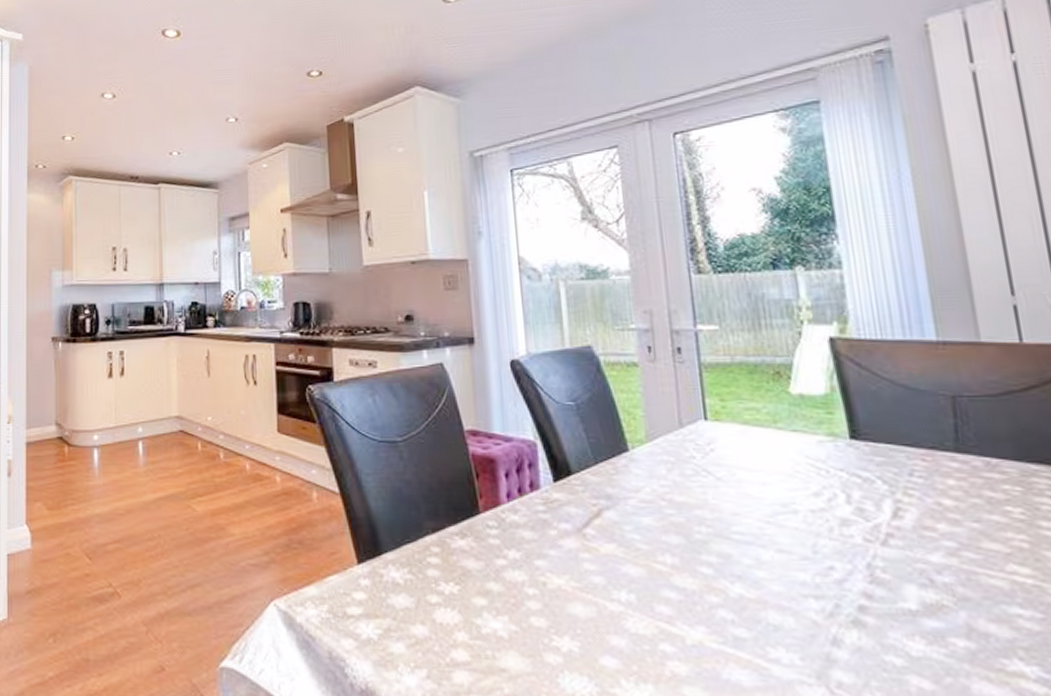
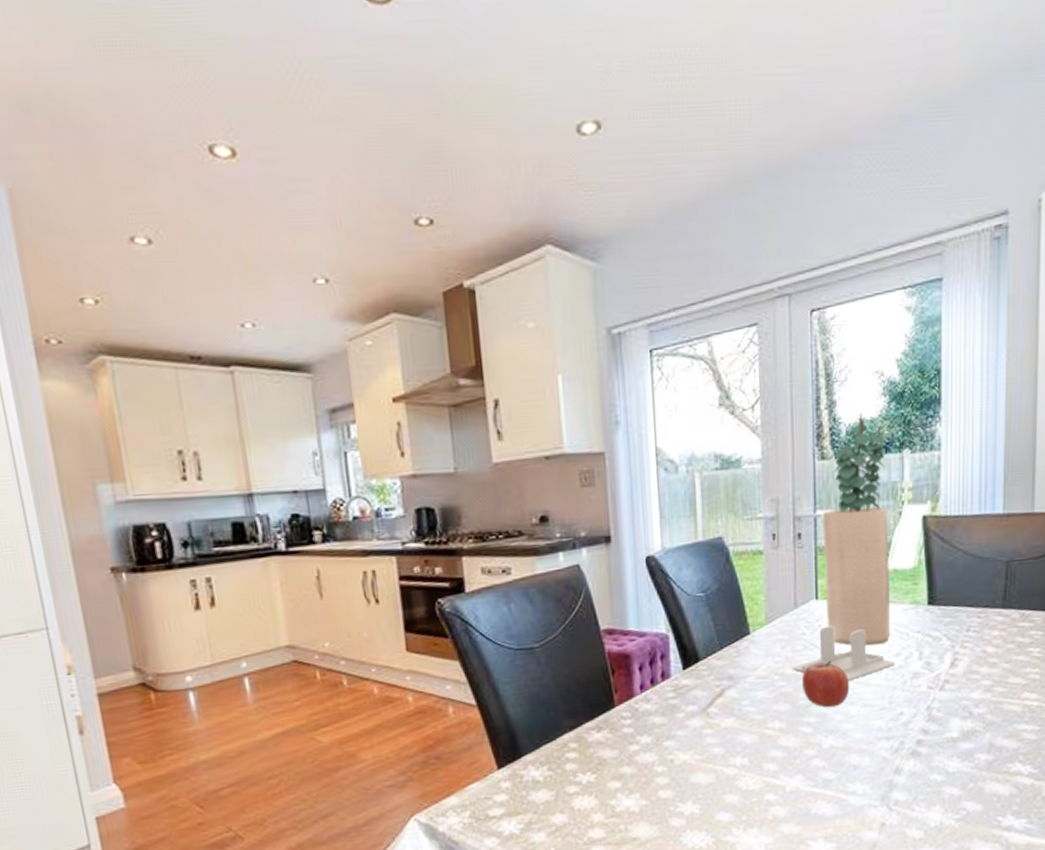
napkin holder: none [682,451,815,519] -> present [792,625,895,681]
fruit: none [694,491,759,548] -> present [801,660,850,708]
vase: none [703,228,806,480] -> present [822,413,891,646]

